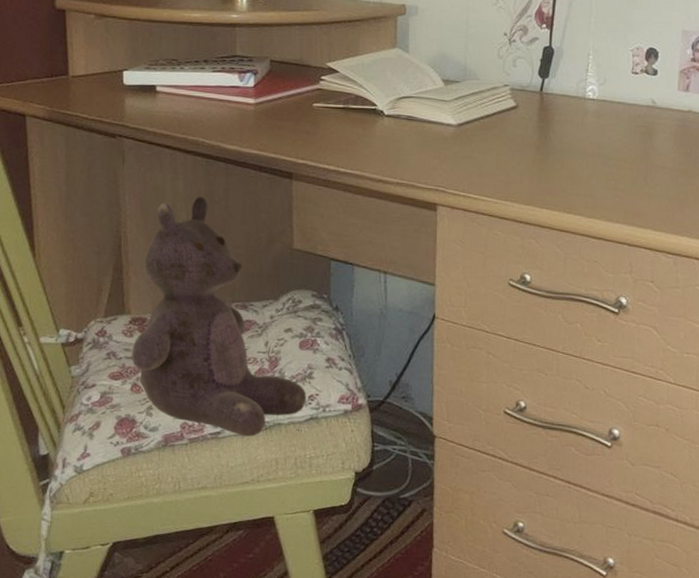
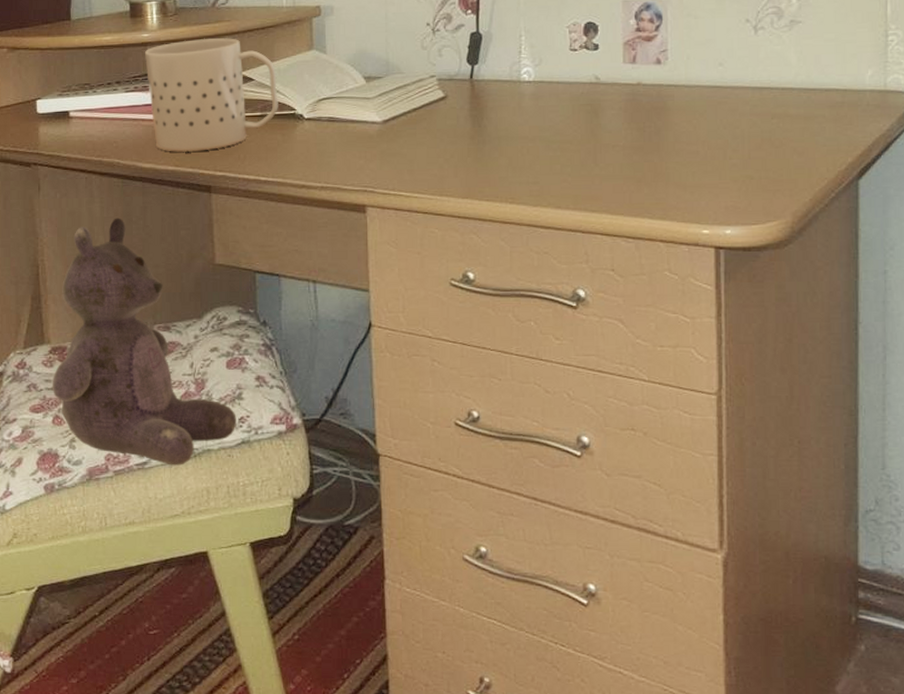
mug: none [232,25,361,138] -> present [144,38,278,152]

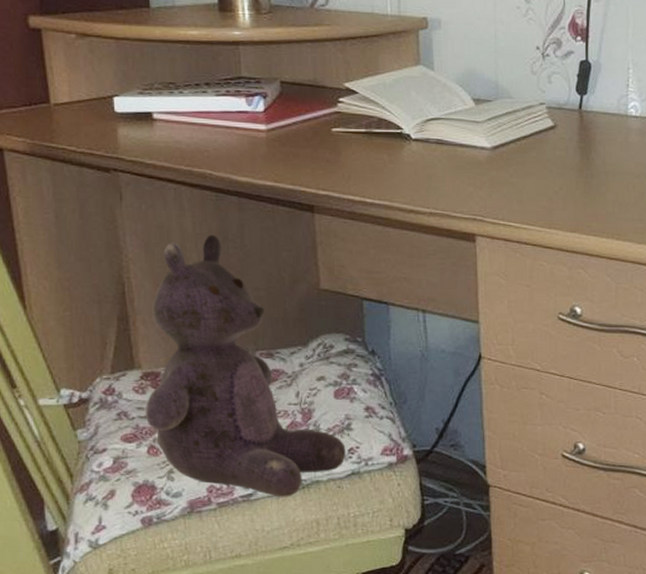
mug: present [144,38,278,152] -> none [236,43,384,167]

